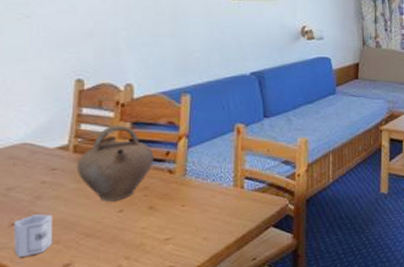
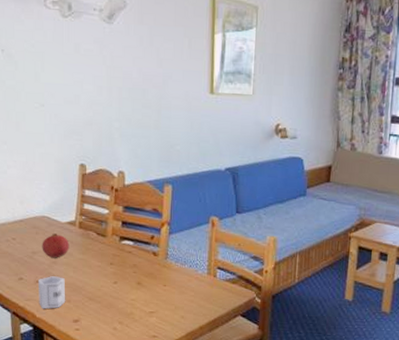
fruit: none [21,162,60,192] -> present [42,233,69,258]
jug: present [77,124,154,202] -> none [82,207,141,274]

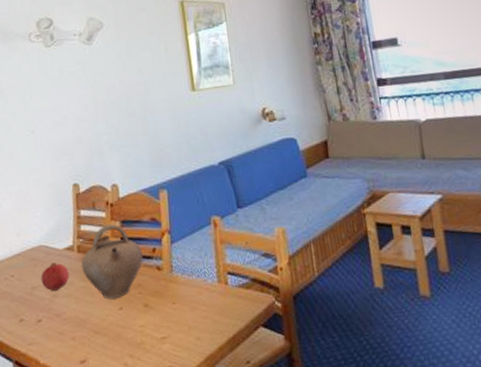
cup: present [38,276,66,309] -> none [40,311,71,353]
jug: none [82,207,141,274] -> present [82,223,143,300]

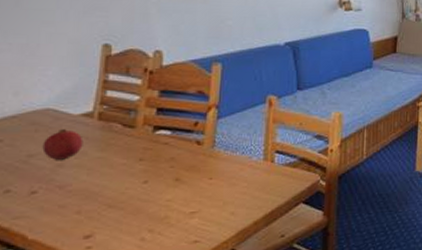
jug: present [82,223,143,300] -> none [102,92,182,172]

